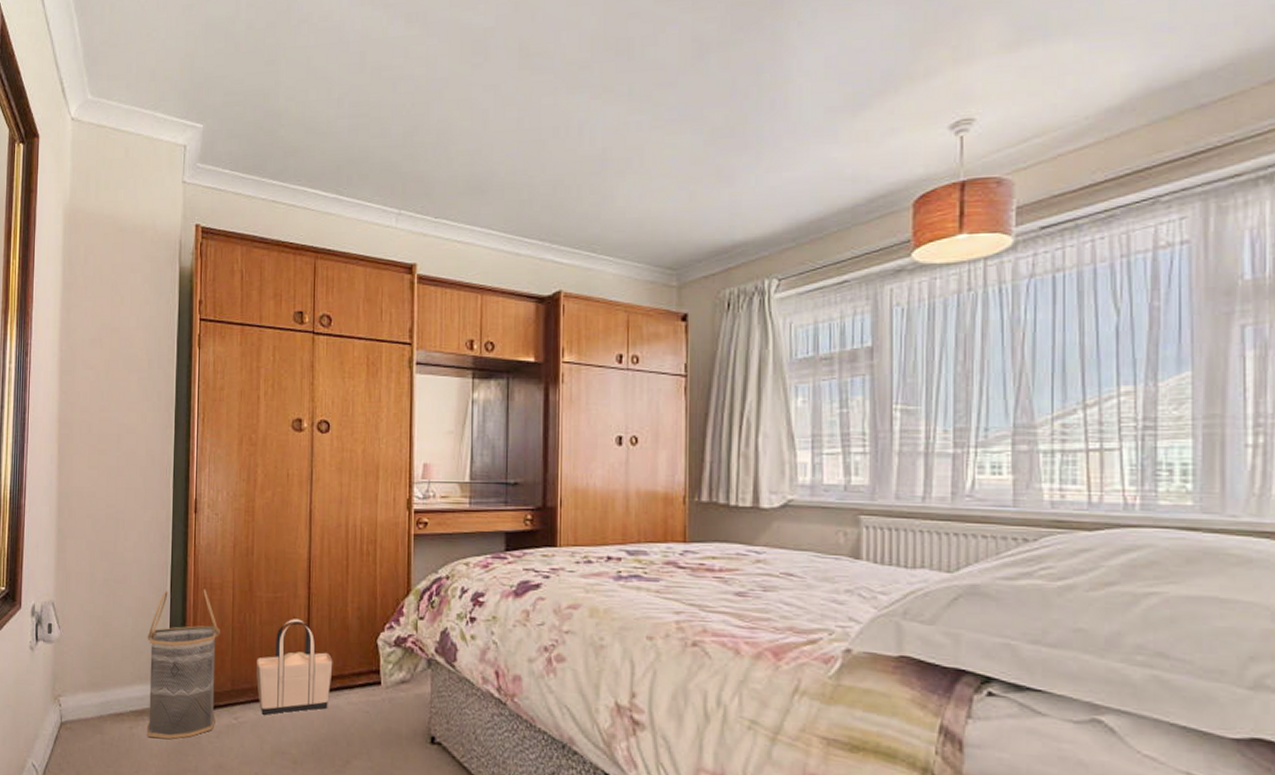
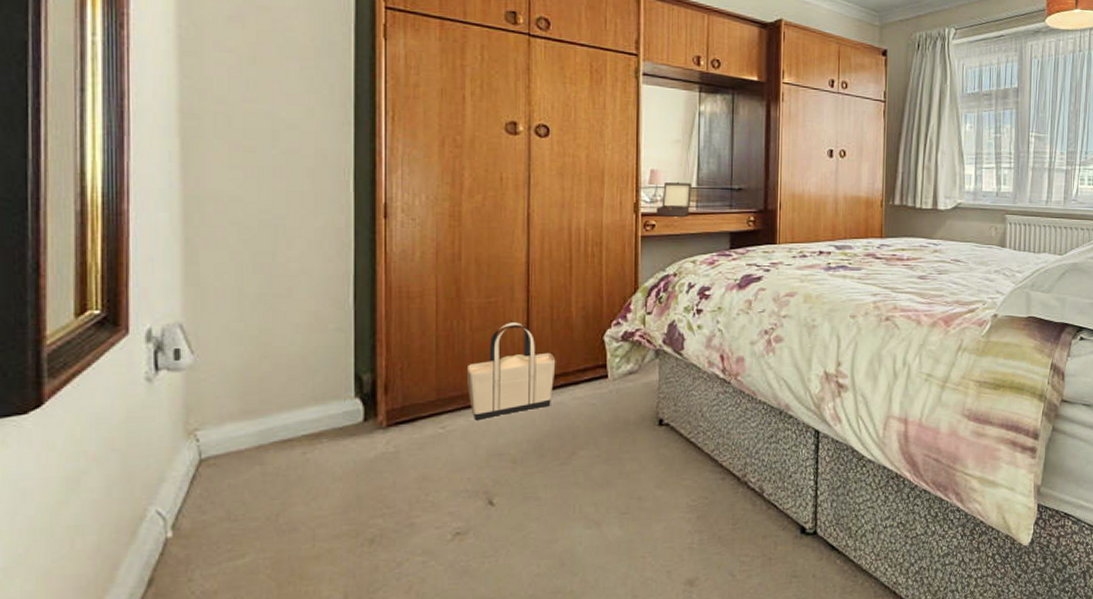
basket: present [147,589,220,740] -> none [323,298,421,461]
jewelry box: none [428,476,465,514] -> present [655,181,692,217]

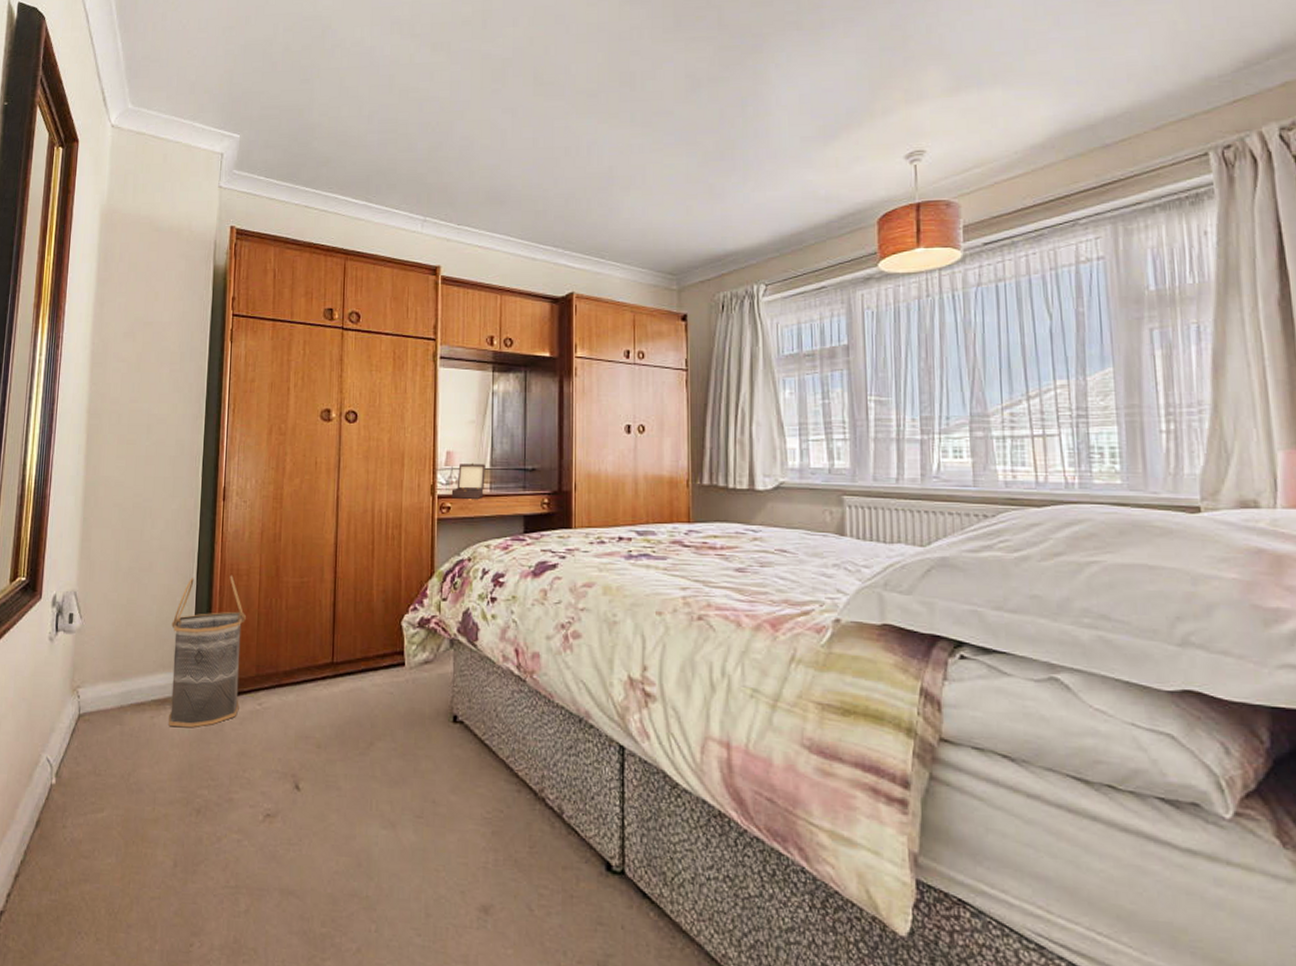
basket: none [323,298,421,461] -> present [169,575,246,728]
shopping bag: present [467,321,556,420] -> none [282,601,358,700]

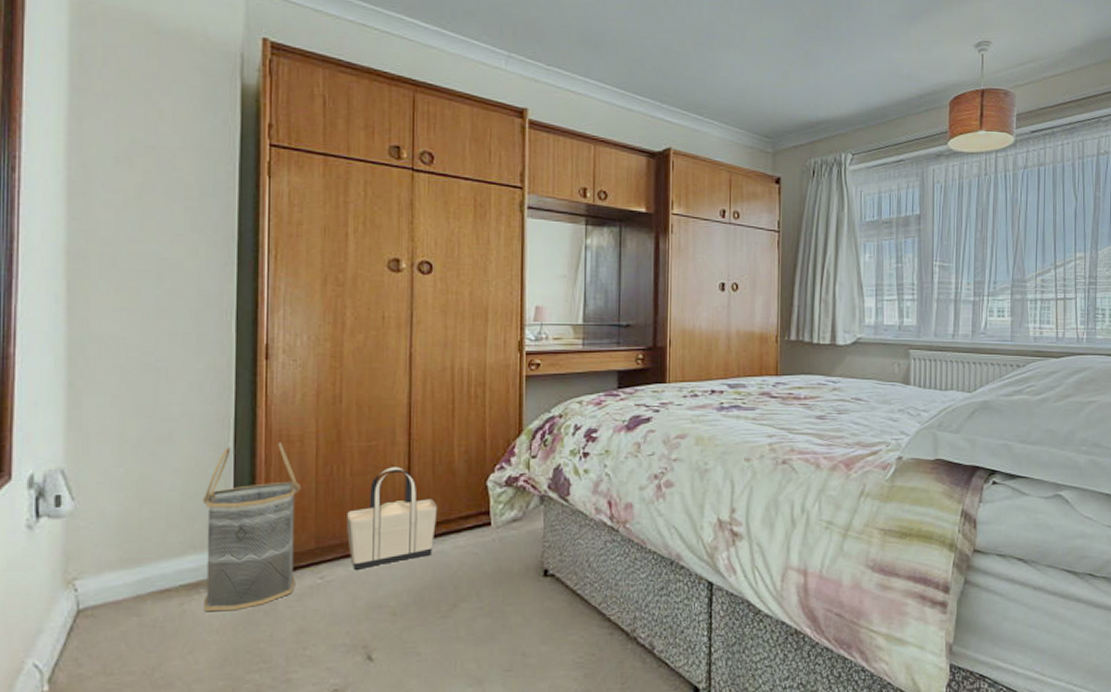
shopping bag: none [282,601,358,700] -> present [347,465,438,570]
jewelry box: present [451,463,486,499] -> none [540,318,578,355]

